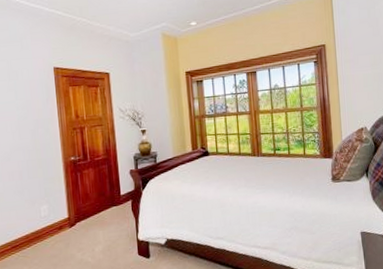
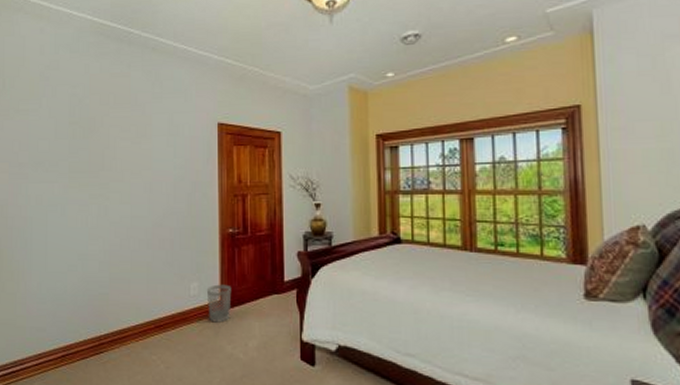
wastebasket: none [55,203,78,236] -> present [206,284,232,323]

